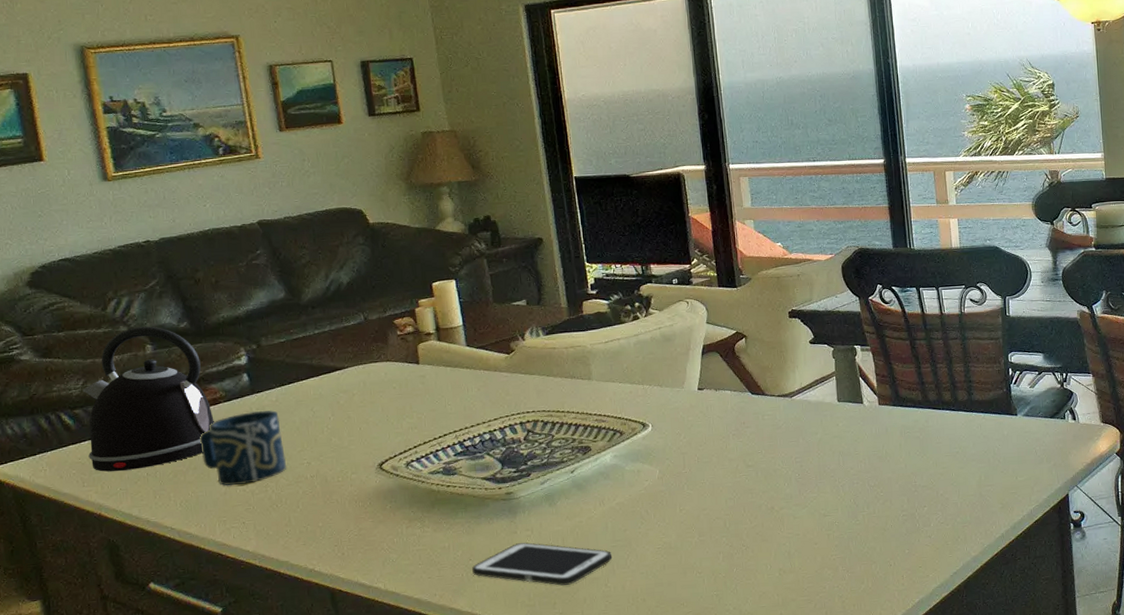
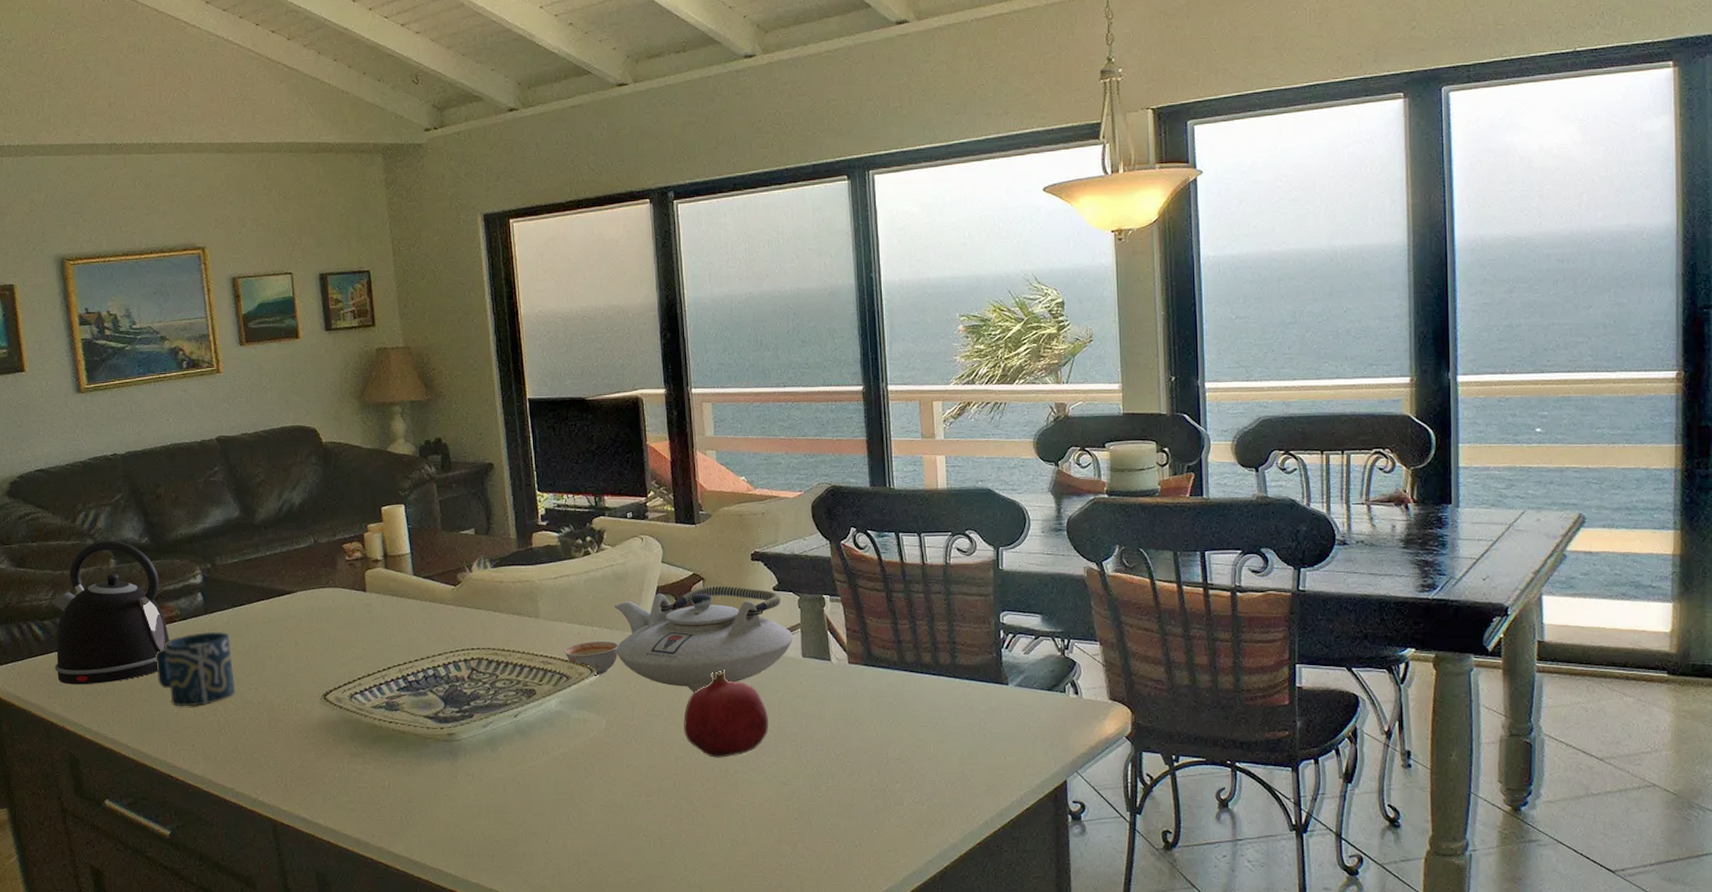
cell phone: present [472,542,613,586] -> none [411,787,554,837]
teapot: none [617,341,829,440] -> present [565,586,793,693]
fruit: none [731,417,809,497] -> present [684,670,768,758]

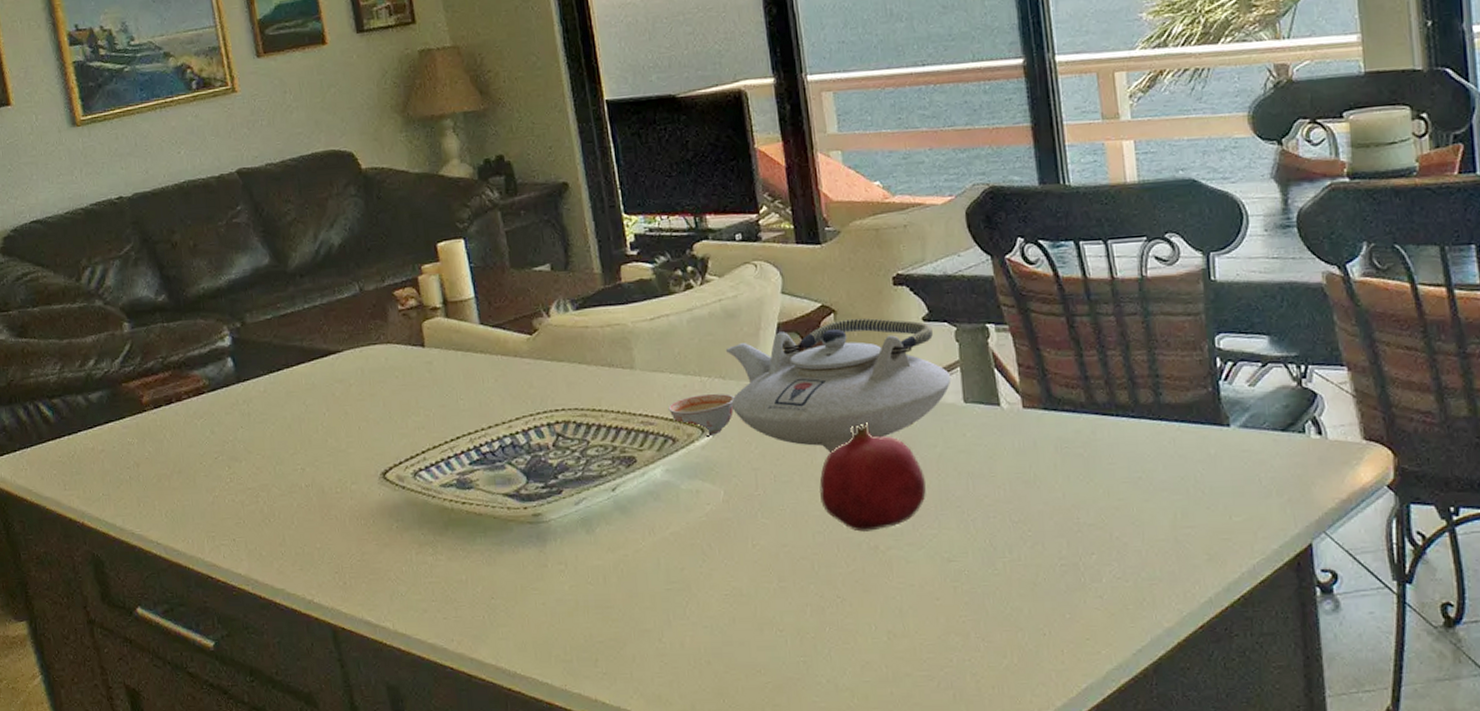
kettle: present [51,540,169,684] -> none [60,300,198,473]
cup: present [156,631,236,707] -> none [183,402,279,495]

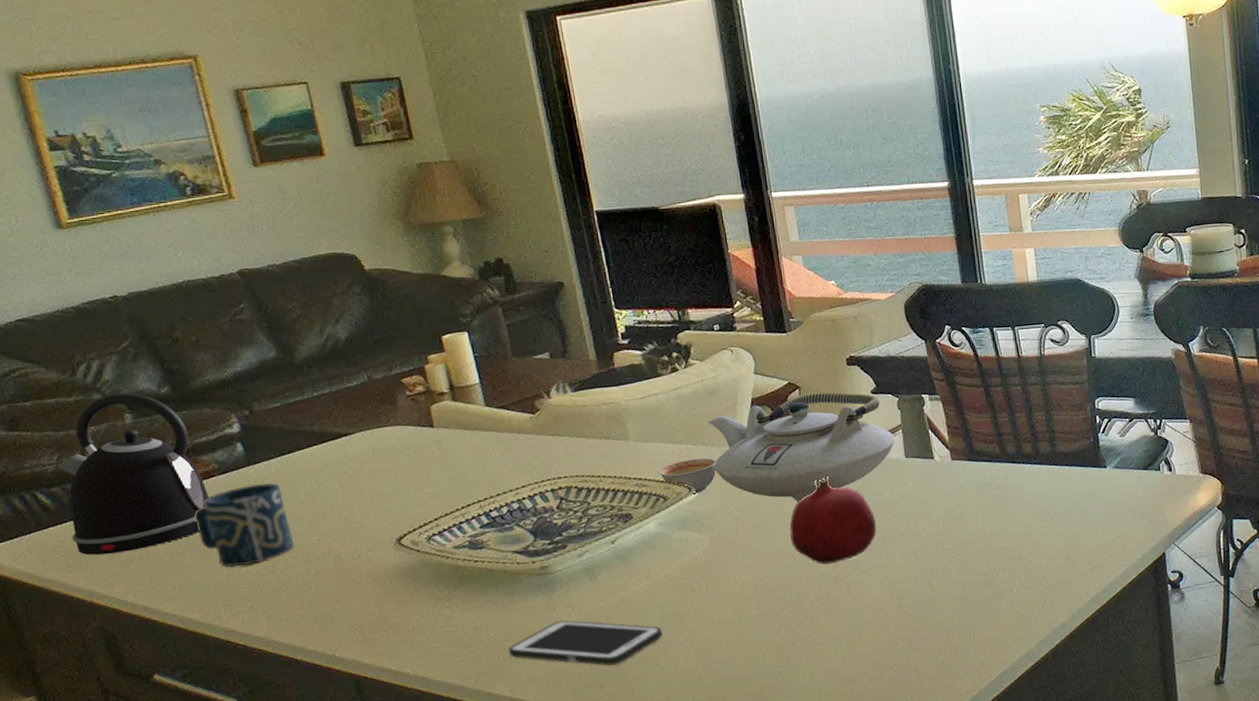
kettle: none [60,300,198,473] -> present [58,392,209,555]
cup: none [183,402,279,495] -> present [194,482,295,567]
cell phone: none [495,578,667,637] -> present [509,619,663,666]

